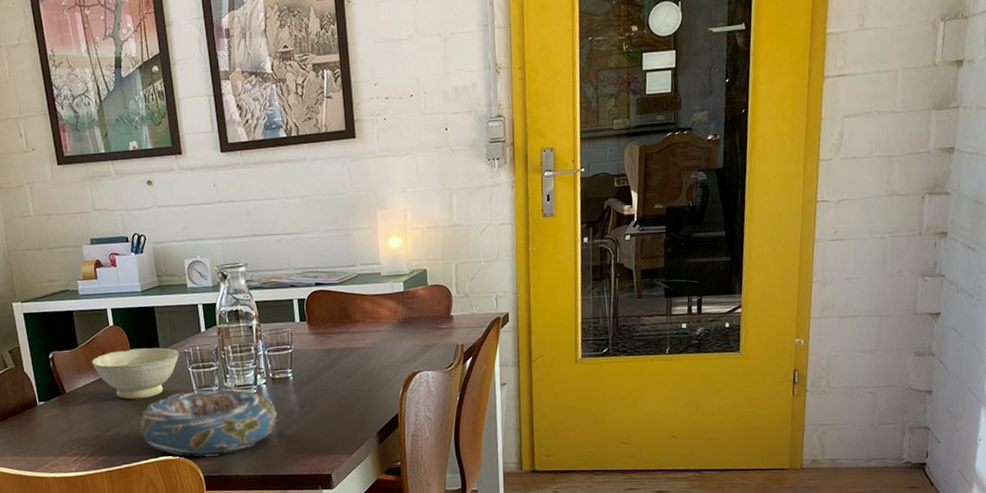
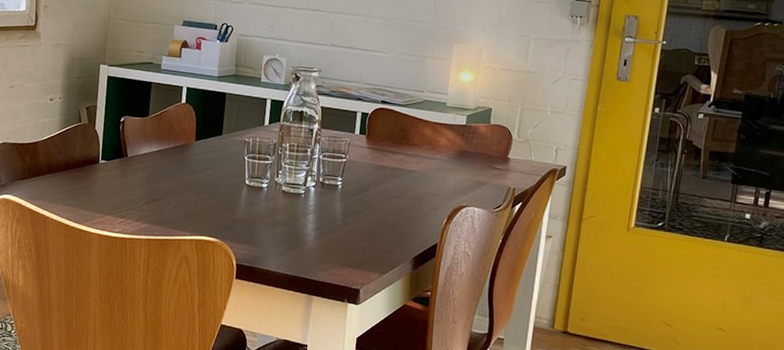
bowl: present [91,347,179,400] -> none [157,127,240,178]
decorative bowl: present [139,388,277,456] -> none [186,178,319,247]

